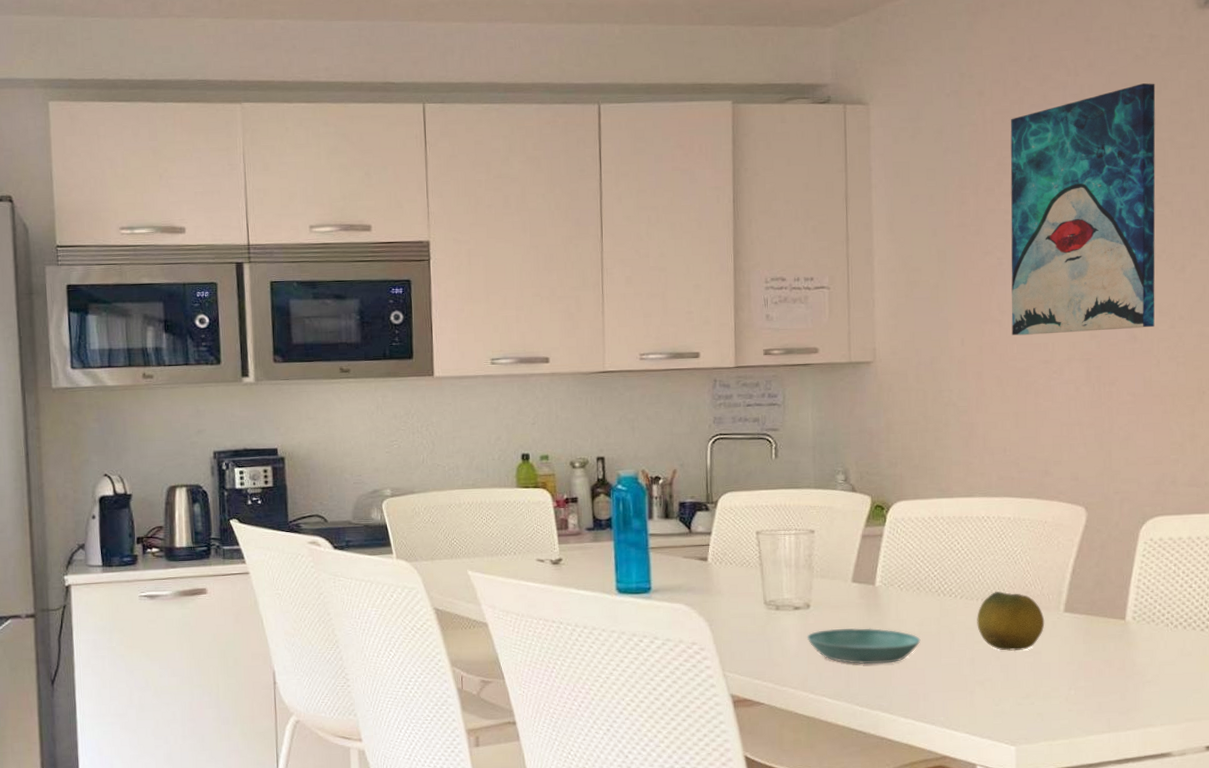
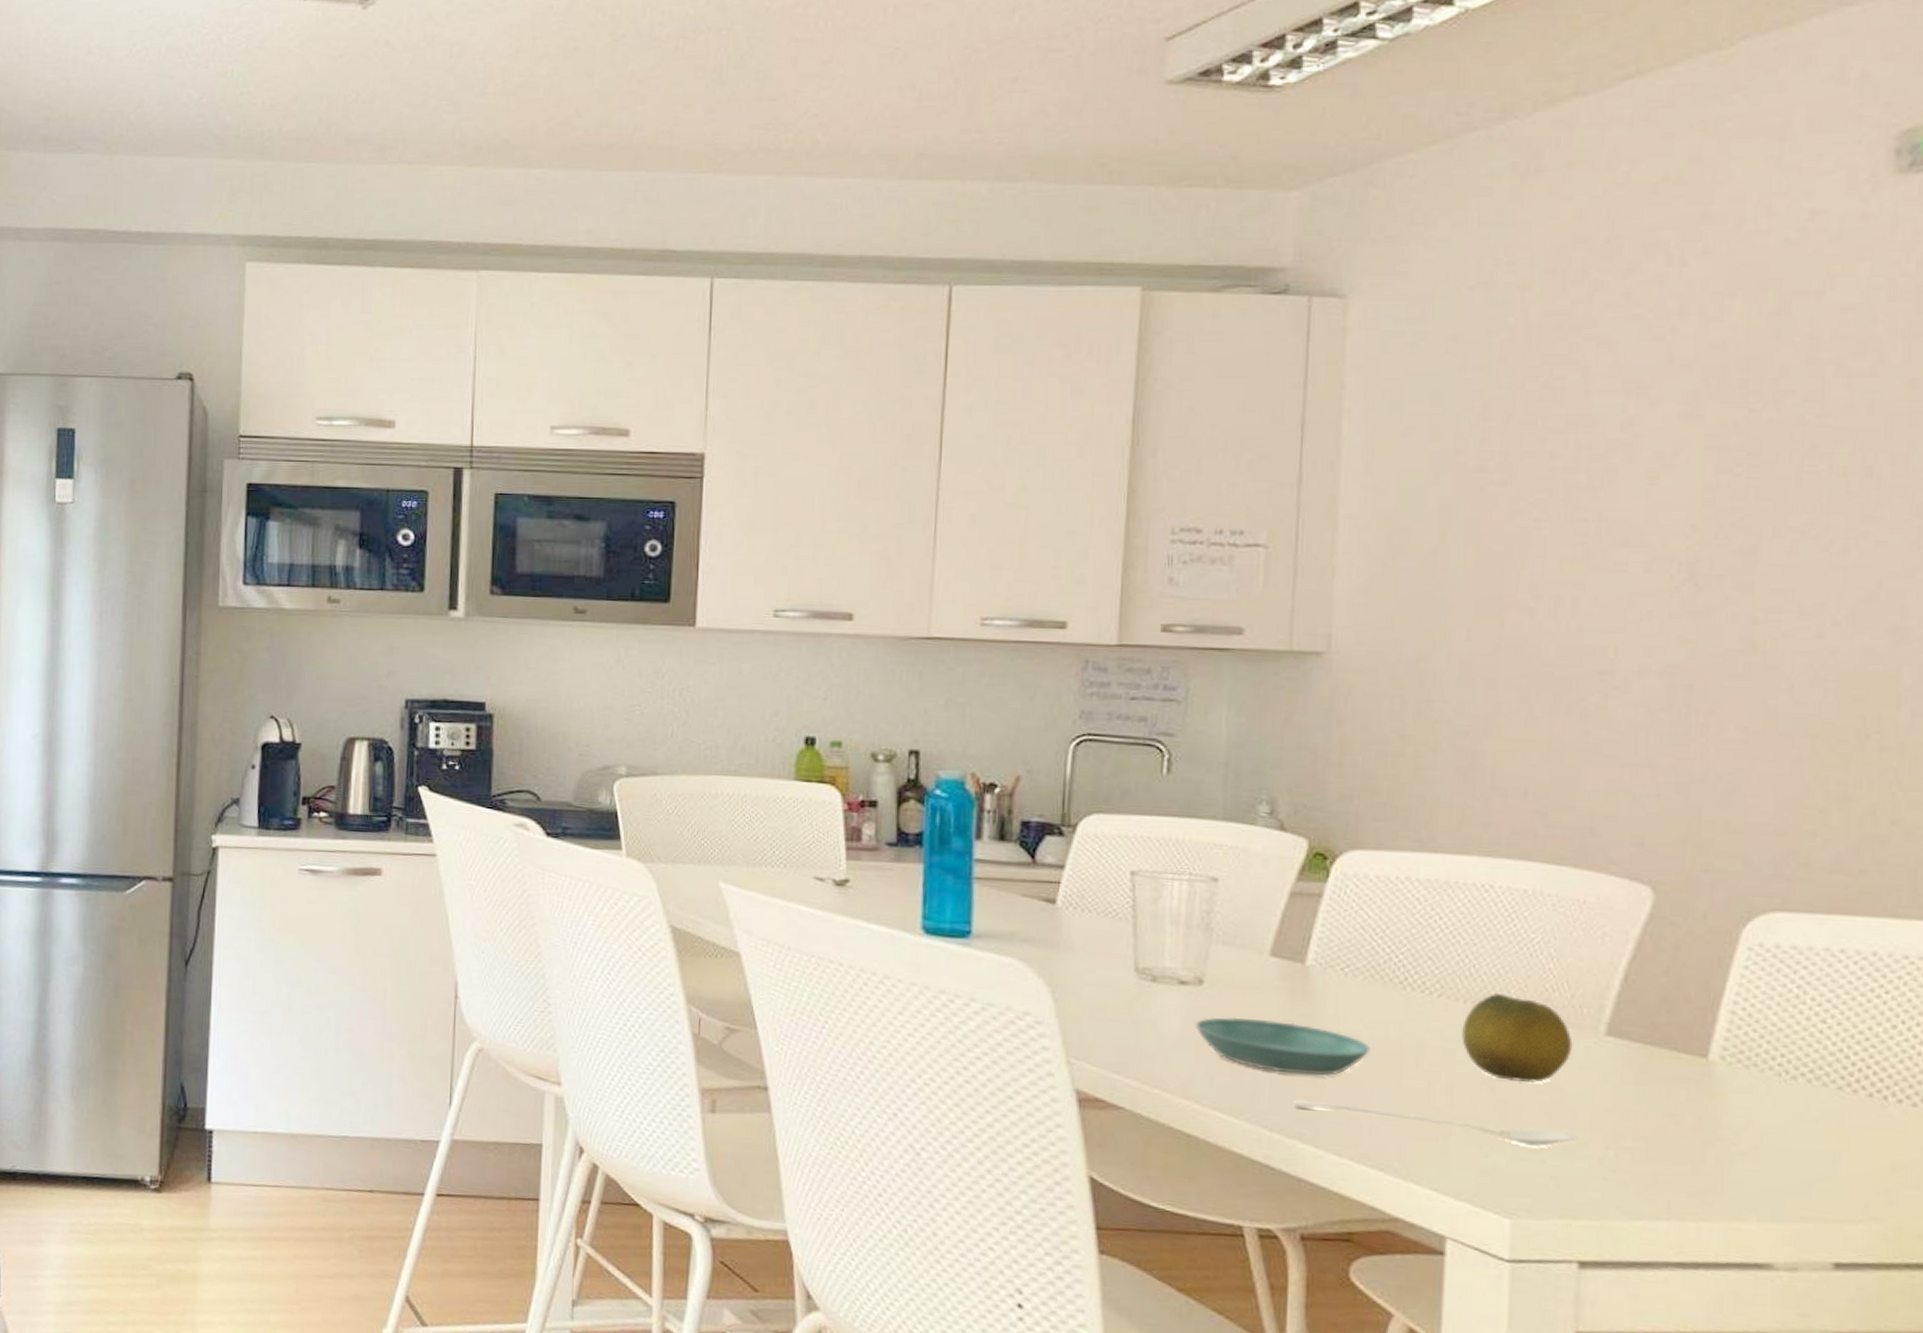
stirrer: none [873,680,1052,695] -> present [1291,1099,1578,1147]
wall art: present [1010,83,1156,336] -> none [1549,280,1815,635]

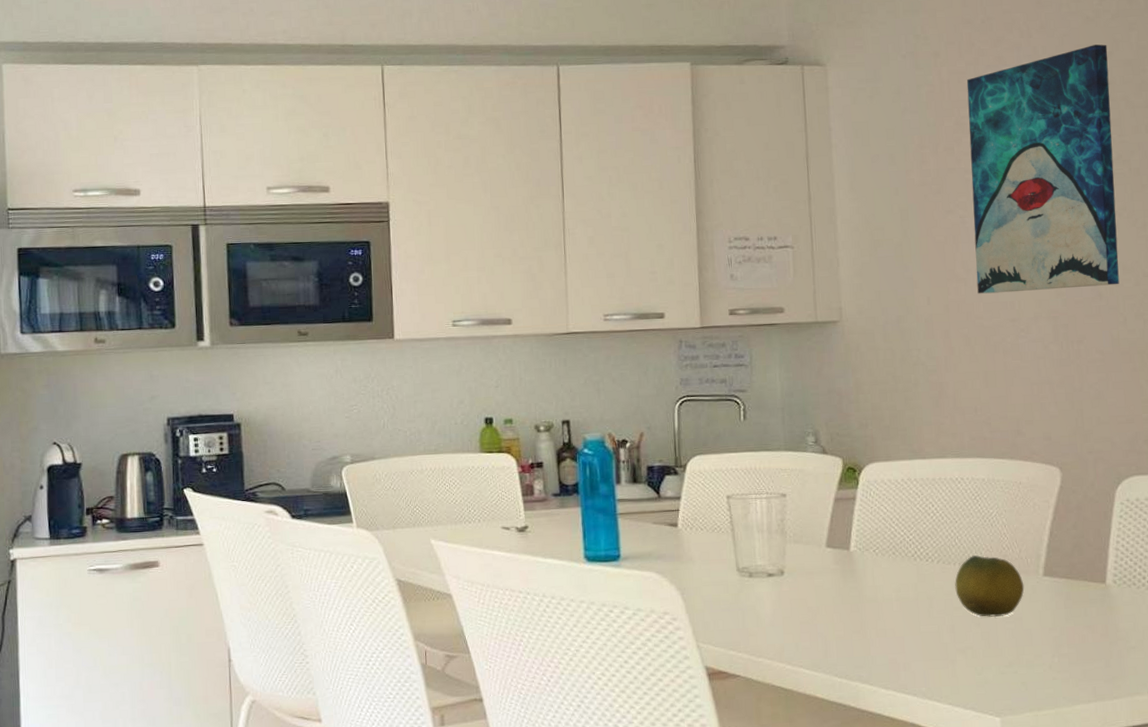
saucer: present [1194,1017,1371,1076] -> none [781,595,899,633]
stirrer: present [1291,1099,1578,1147] -> none [851,648,1034,663]
wall art: none [1549,280,1815,635] -> present [966,44,1120,294]

